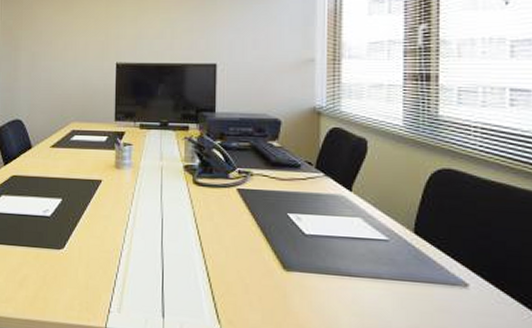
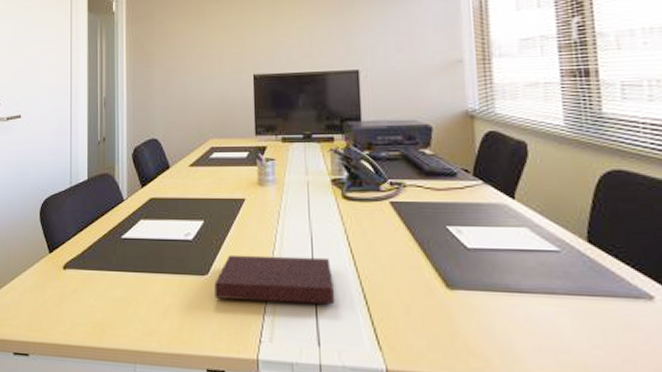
notebook: none [69,231,180,281] -> present [214,254,334,305]

